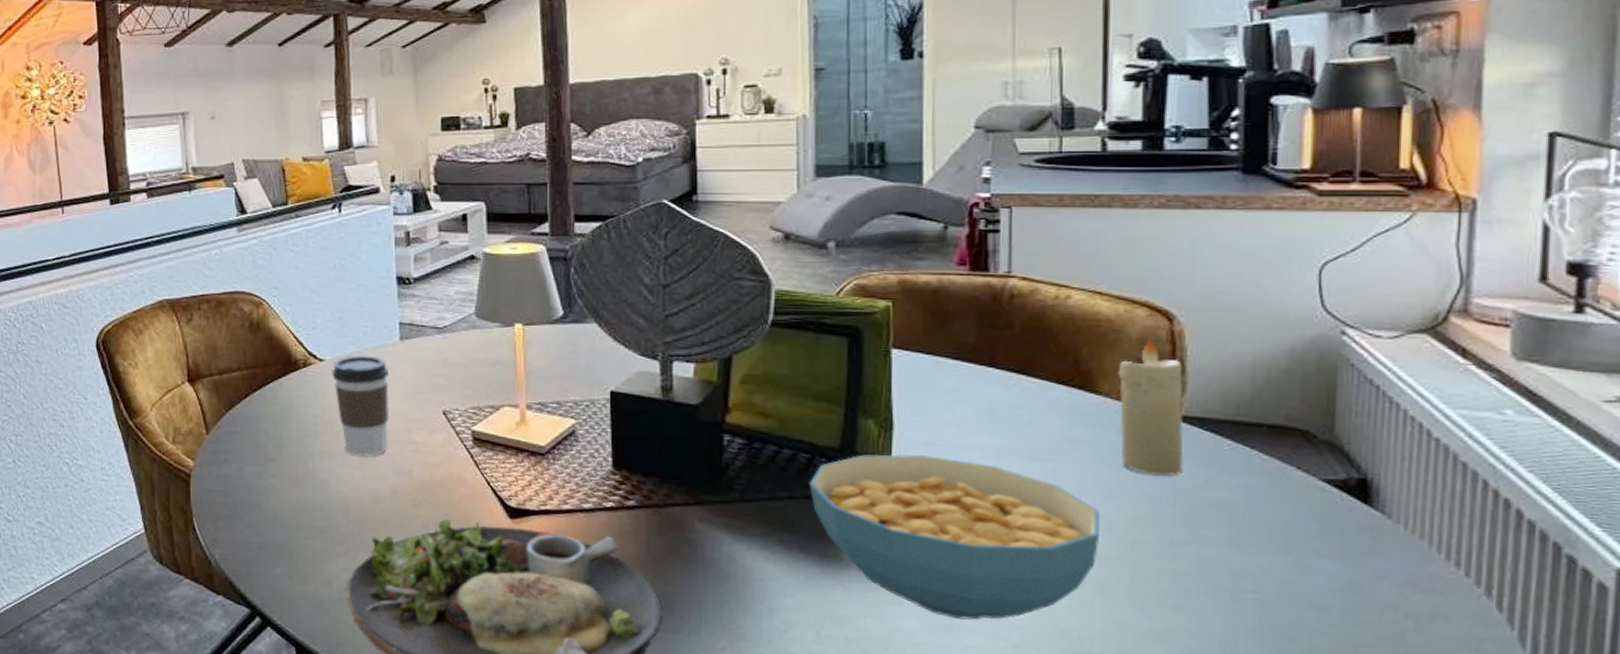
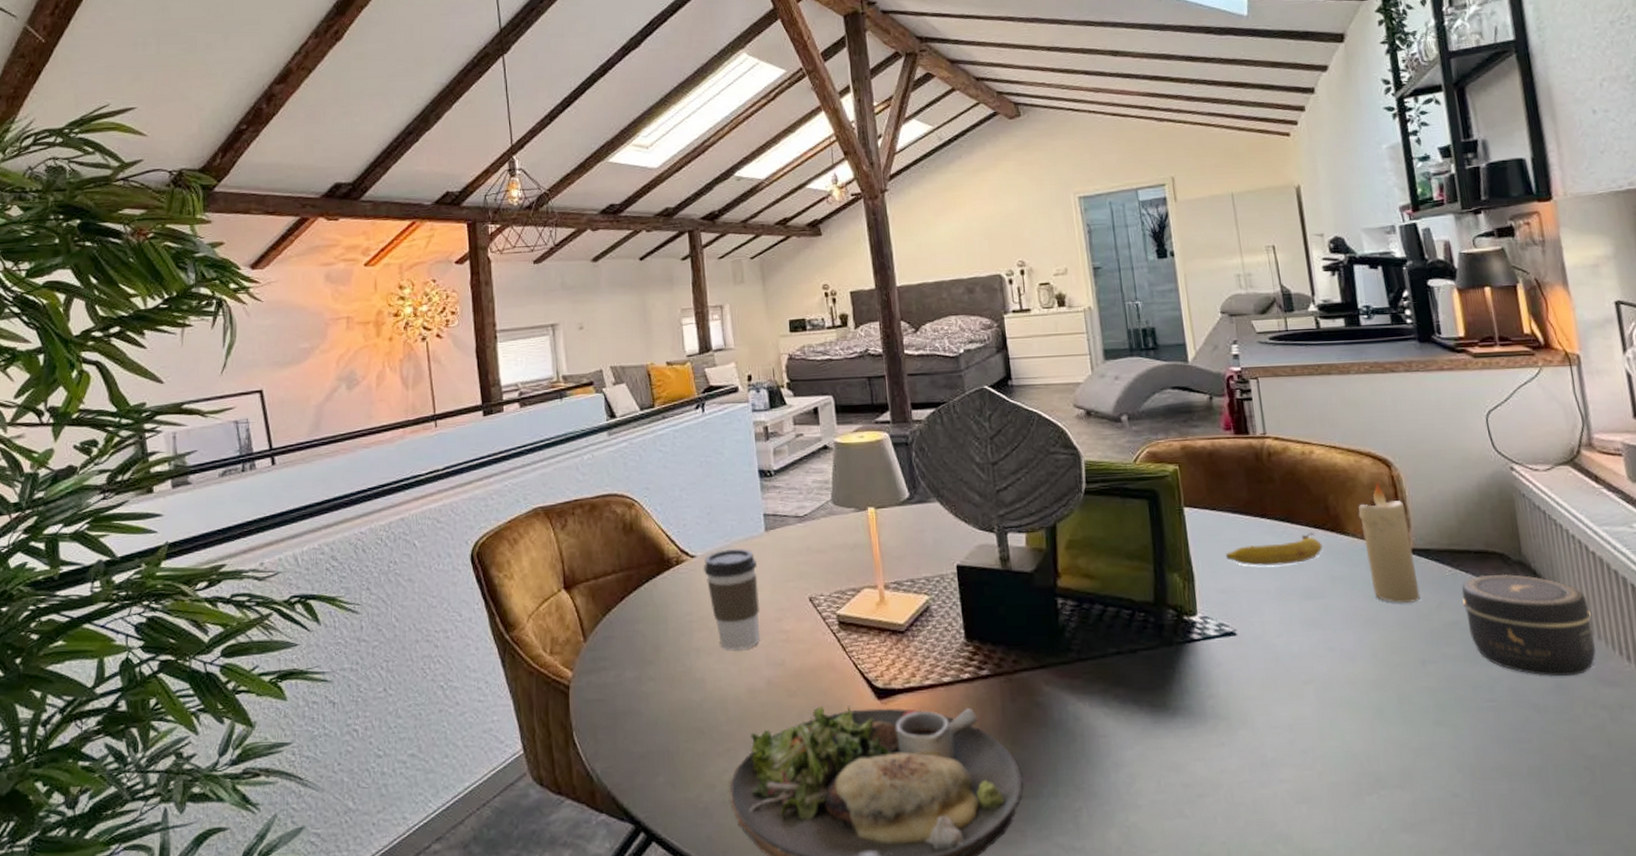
cereal bowl: present [809,454,1101,620] -> none [1133,602,1370,754]
banana: none [936,387,1065,422] -> present [1225,531,1323,567]
jar: none [1238,453,1416,577] -> present [1461,574,1596,677]

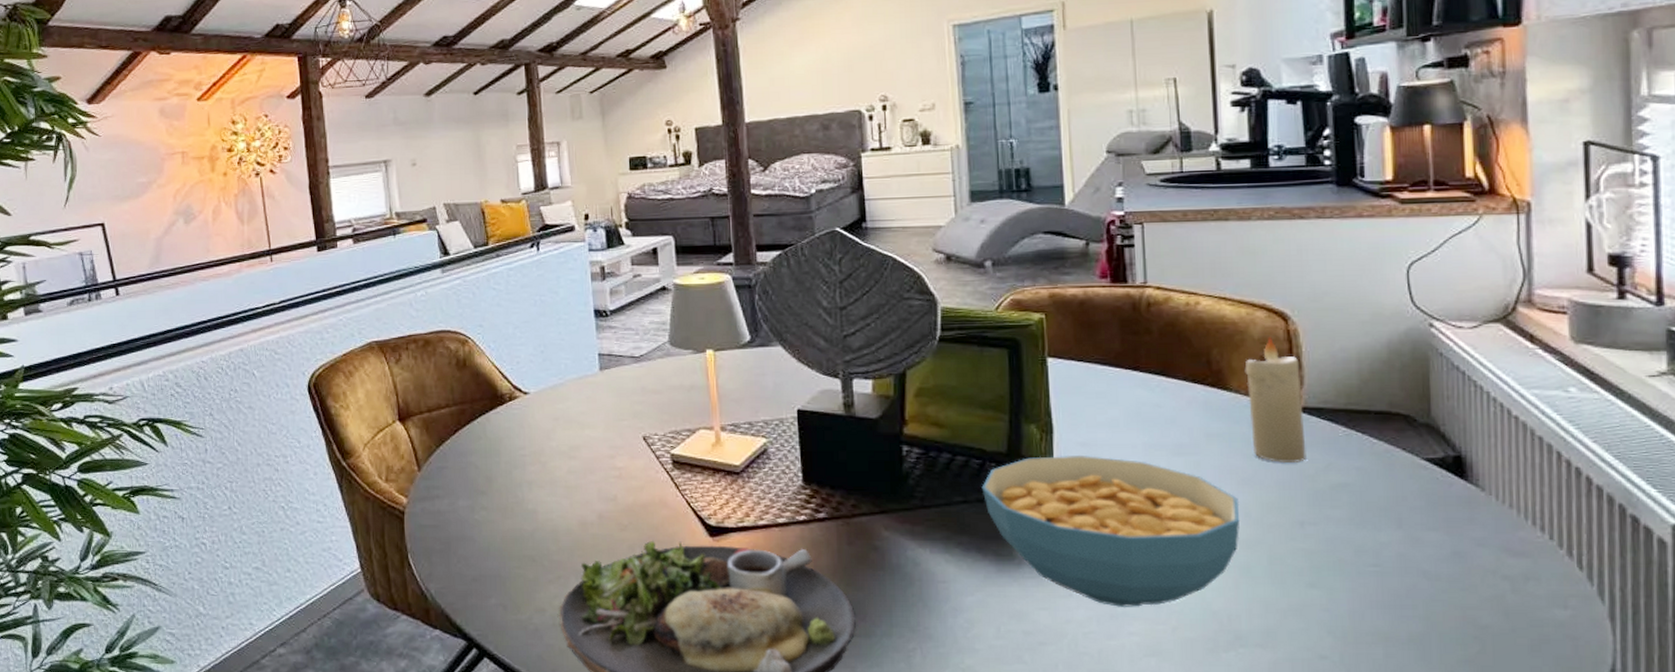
coffee cup: present [702,549,761,651] -> none [536,387,593,485]
cereal bowl: none [1133,602,1370,754] -> present [981,456,1240,607]
banana: present [1225,531,1323,567] -> none [1089,386,1201,421]
jar: present [1461,574,1596,677] -> none [1354,436,1504,545]

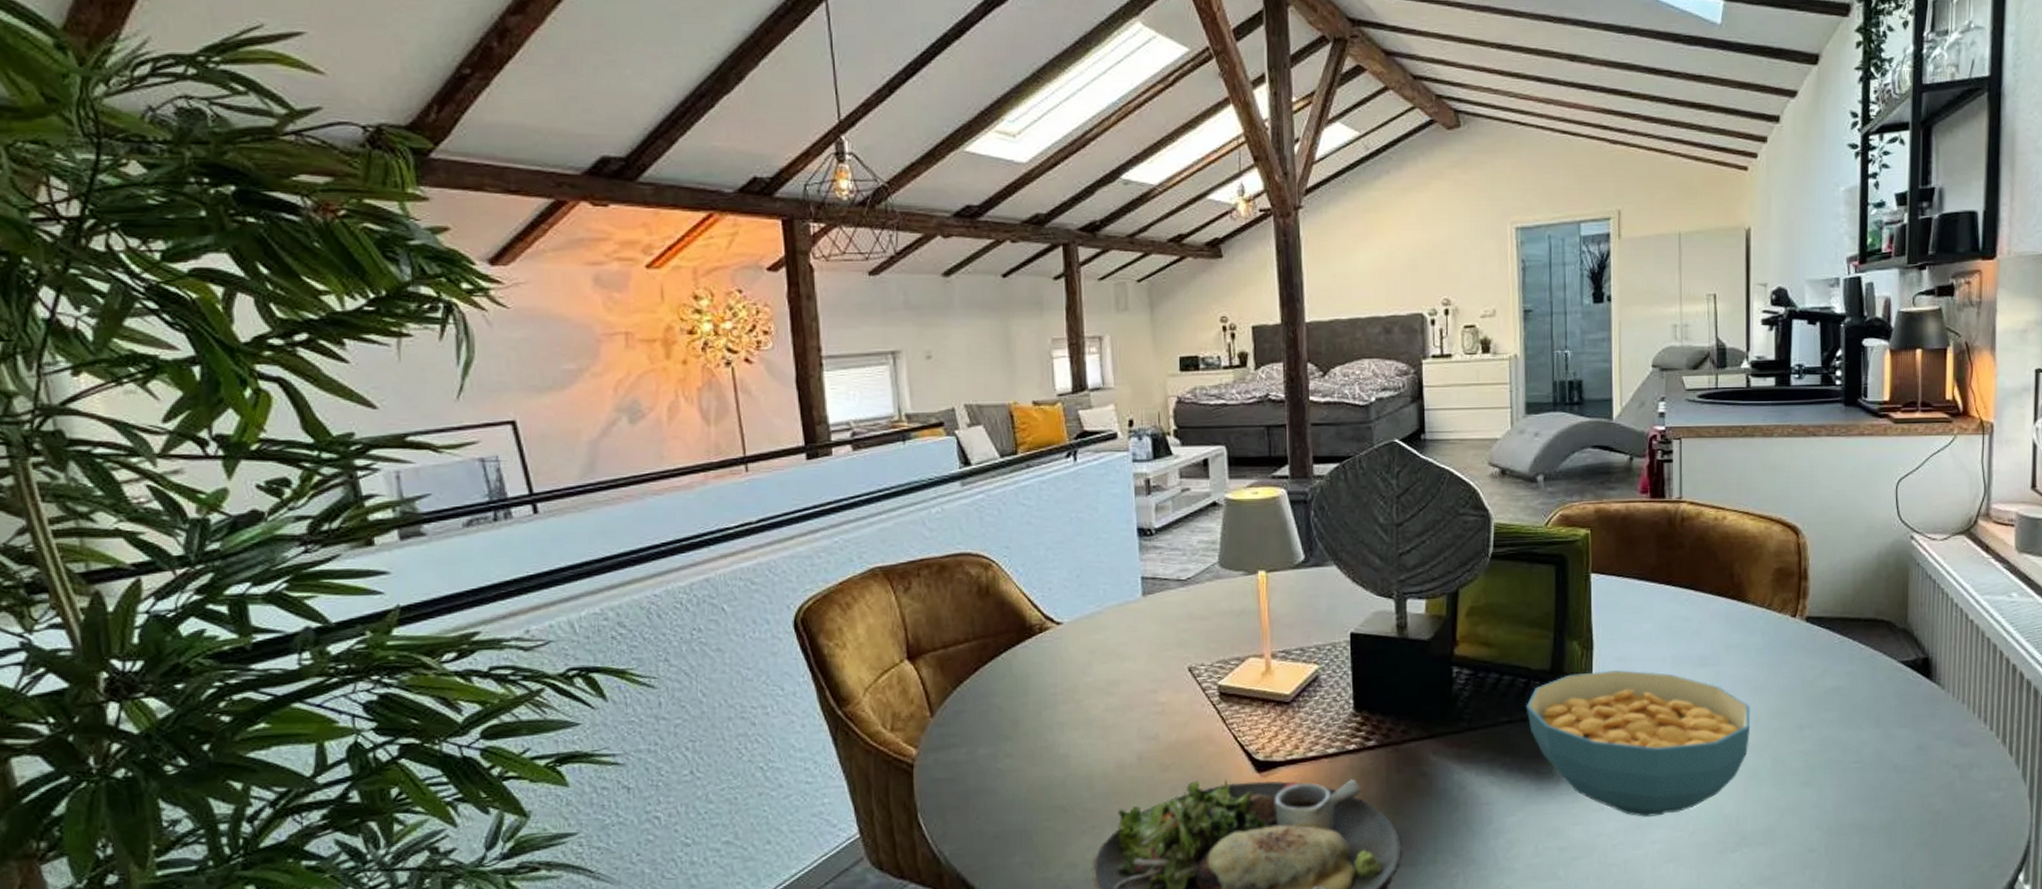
candle: present [1244,337,1306,464] -> none [1761,550,1808,671]

